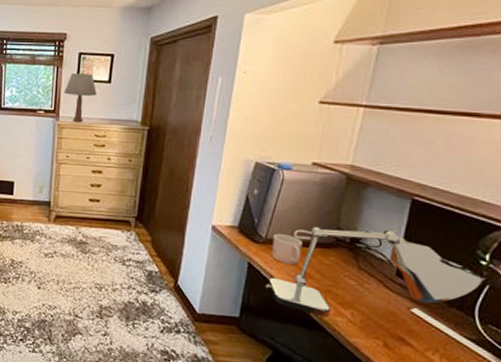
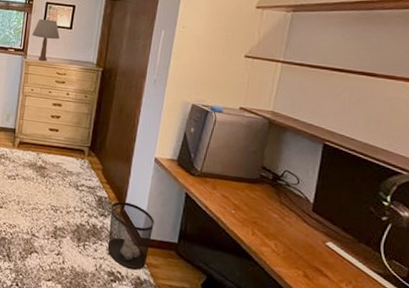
waste bin: none [160,275,212,348] -> present [107,201,154,271]
desk lamp: present [266,225,483,317] -> none [201,162,385,247]
mug: present [271,233,302,265] -> none [206,168,232,197]

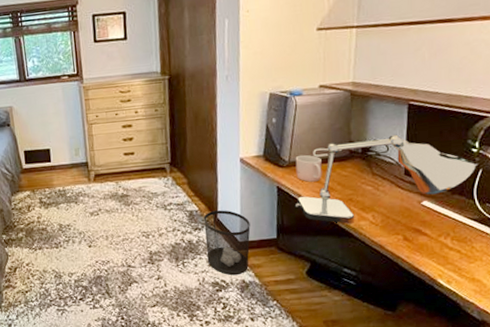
table lamp: present [32,18,60,62] -> none [84,32,115,83]
desk lamp: none [201,162,385,247] -> present [296,134,476,224]
mug: none [206,168,232,197] -> present [295,154,322,182]

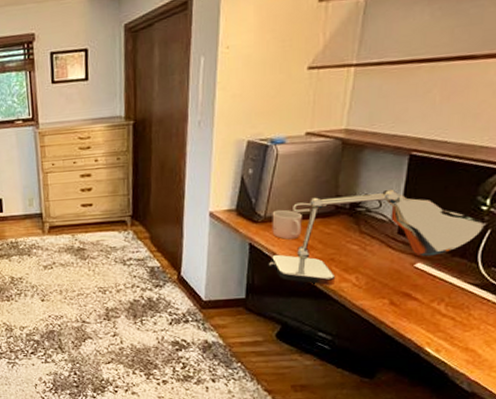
waste bin: present [203,210,251,276] -> none [165,267,217,335]

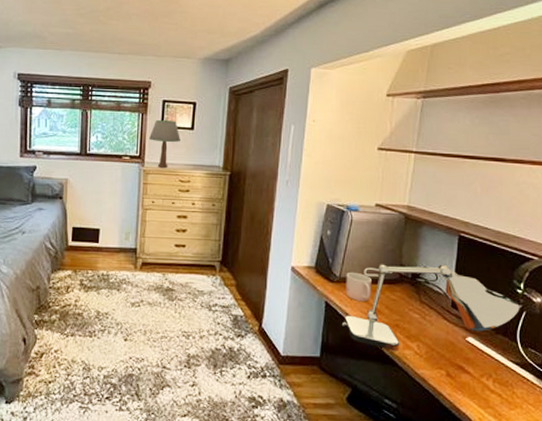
table lamp: none [40,72,75,128] -> present [149,118,180,169]

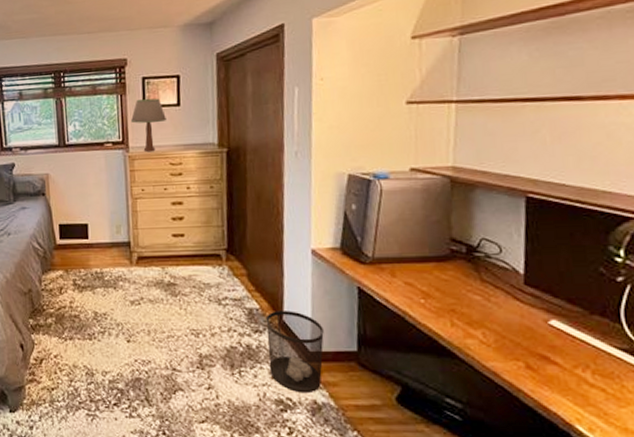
waste bin: none [246,318,295,392] -> present [265,311,324,394]
desk lamp: present [342,263,520,351] -> none [382,233,622,340]
mug: present [345,272,372,302] -> none [380,250,416,285]

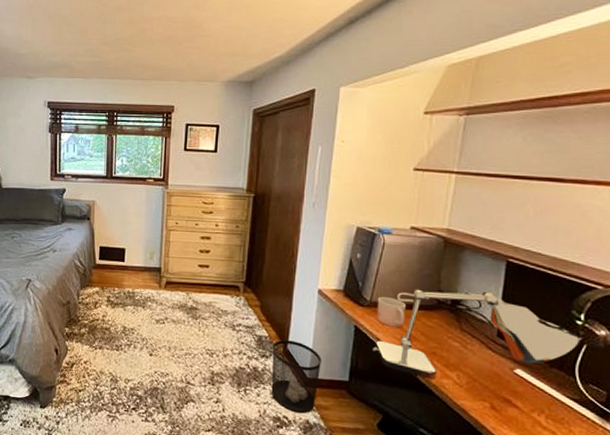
table lamp: present [131,97,166,152] -> none [173,141,204,191]
mug: none [380,250,416,285] -> present [377,296,406,327]
desk lamp: none [382,233,622,340] -> present [373,288,579,379]

